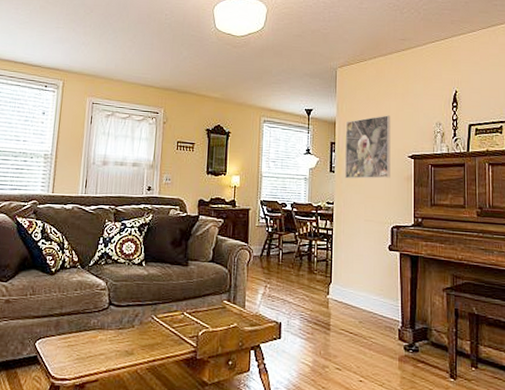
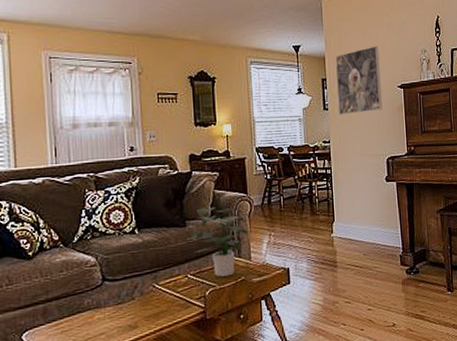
potted plant: none [187,250,245,320] -> present [186,206,249,277]

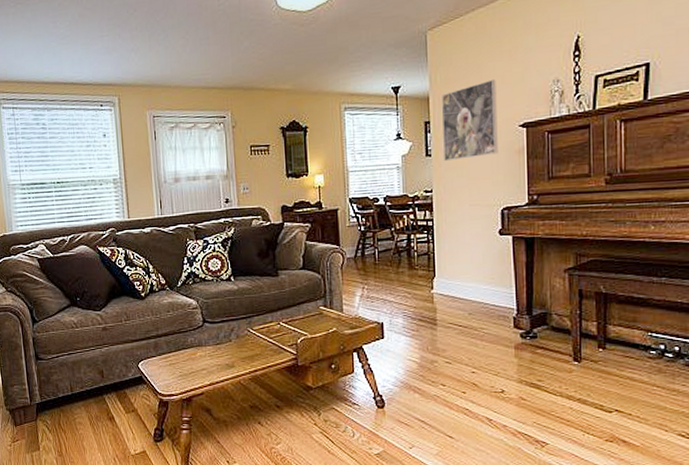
potted plant: present [186,206,249,277] -> none [279,257,341,327]

